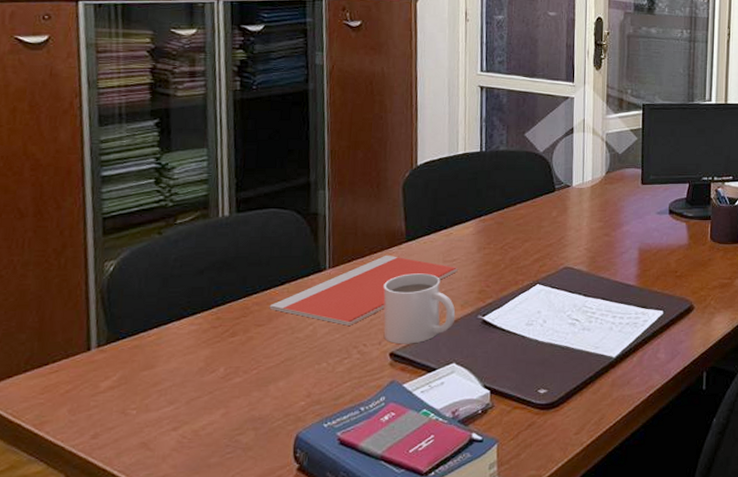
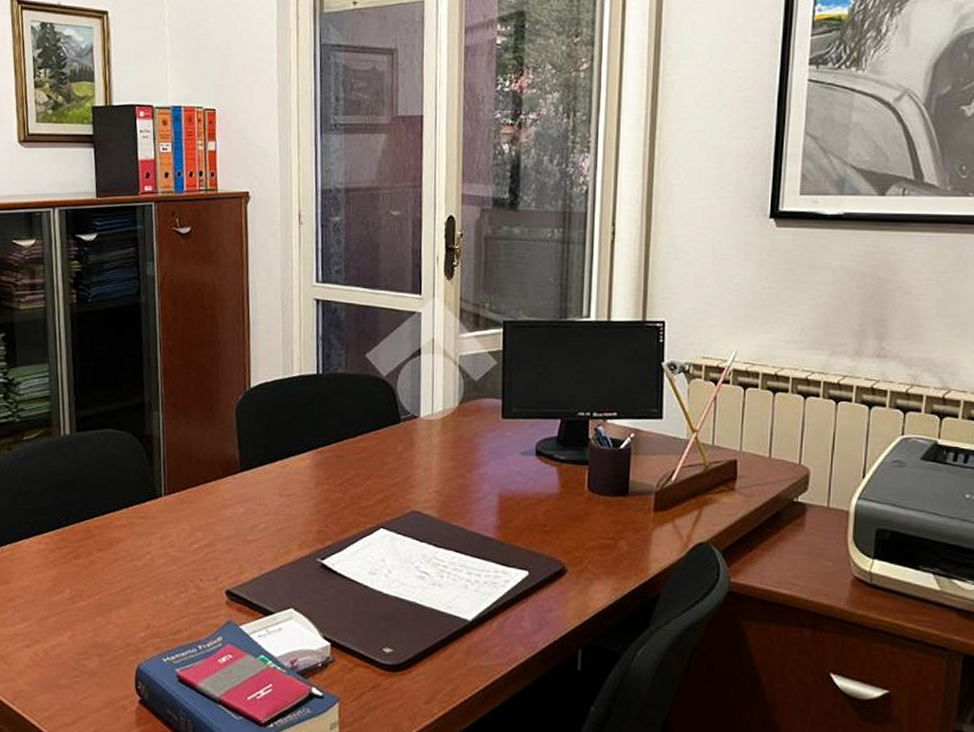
notebook: present [269,255,458,326] -> none [109,484,295,558]
mug: present [383,273,456,344] -> none [218,506,293,583]

